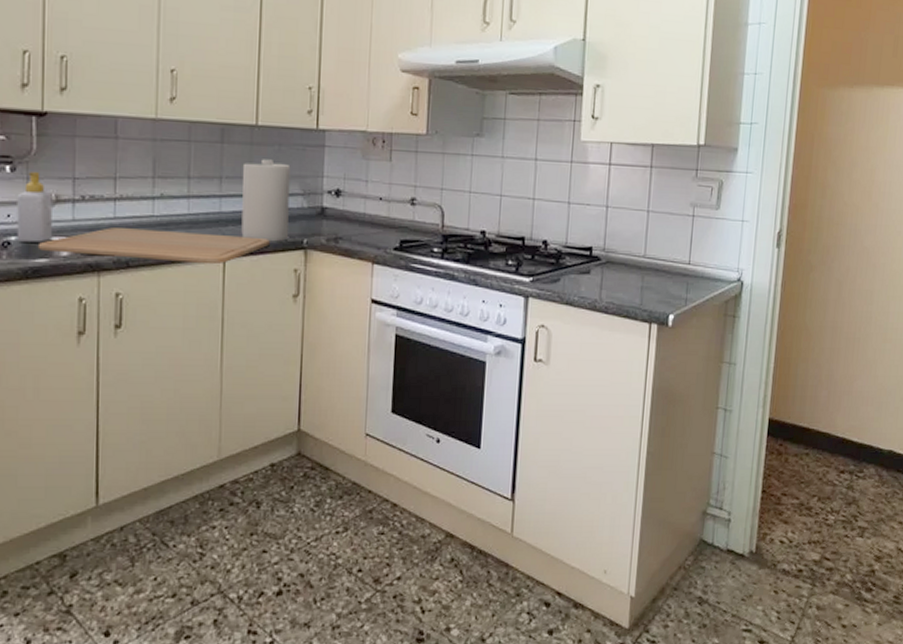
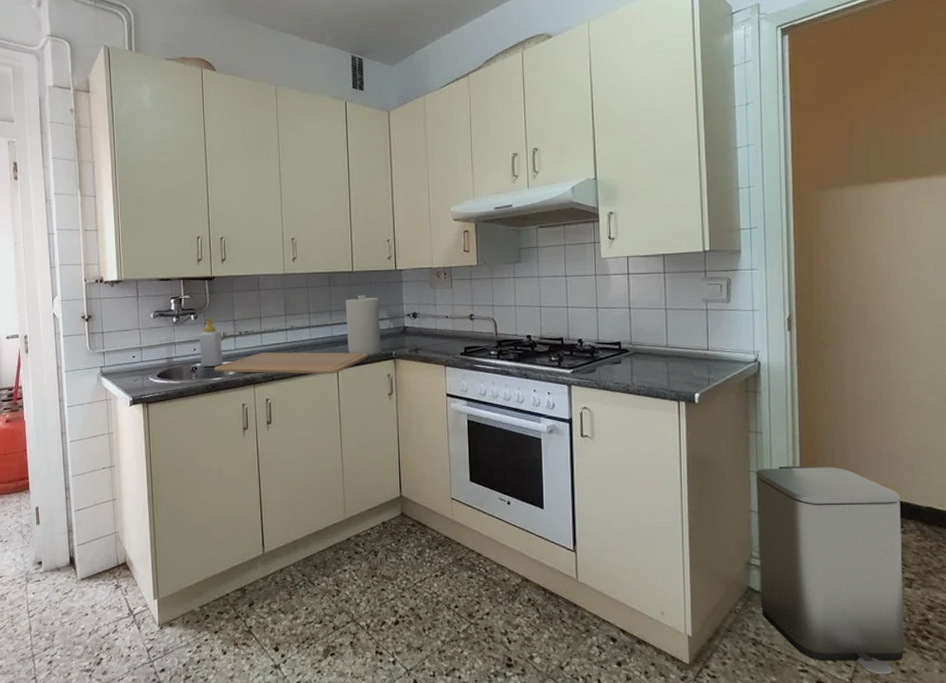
pedal bin: none [711,403,865,632] -> present [755,466,905,676]

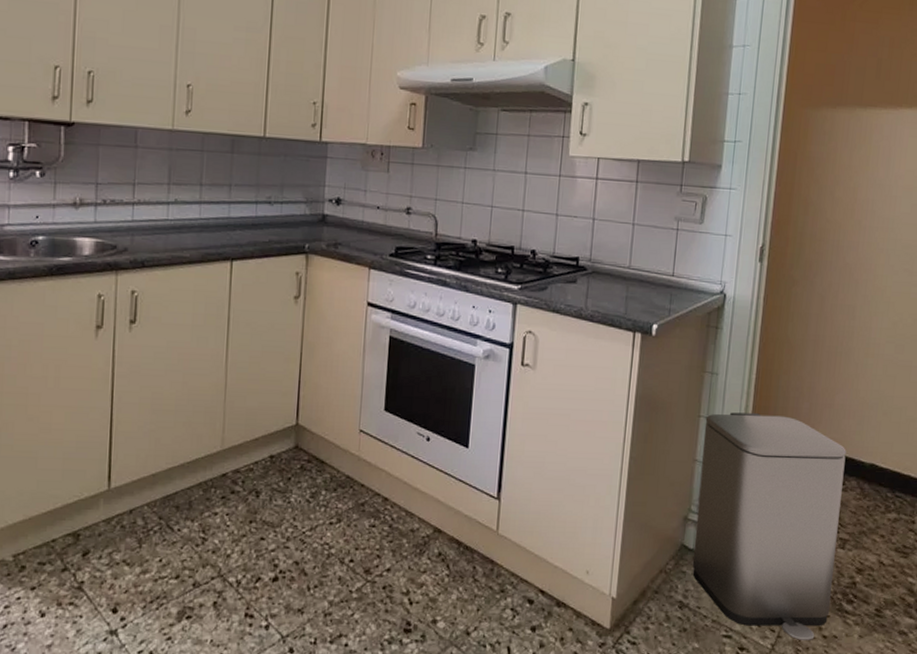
soap bottle: present [199,318,223,367] -> none [43,177,77,242]
chopping board: present [214,352,369,375] -> none [62,230,274,266]
paper towel holder: present [345,295,381,355] -> none [248,168,295,247]

